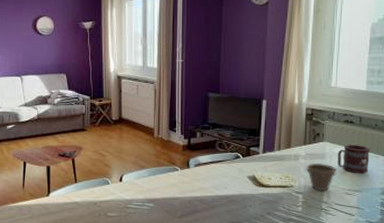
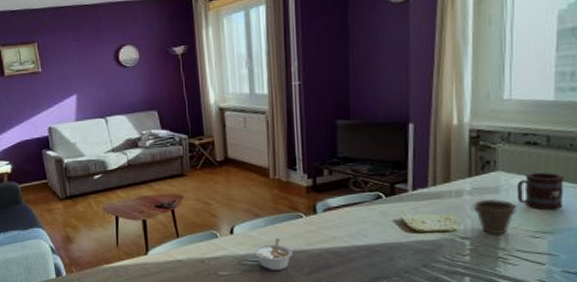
legume: none [138,186,169,213] -> present [254,238,293,270]

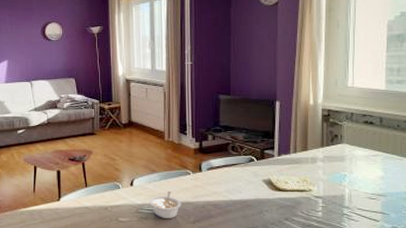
flower pot: present [473,198,518,235] -> none [325,165,359,196]
mug: present [516,172,564,210] -> none [357,147,393,177]

